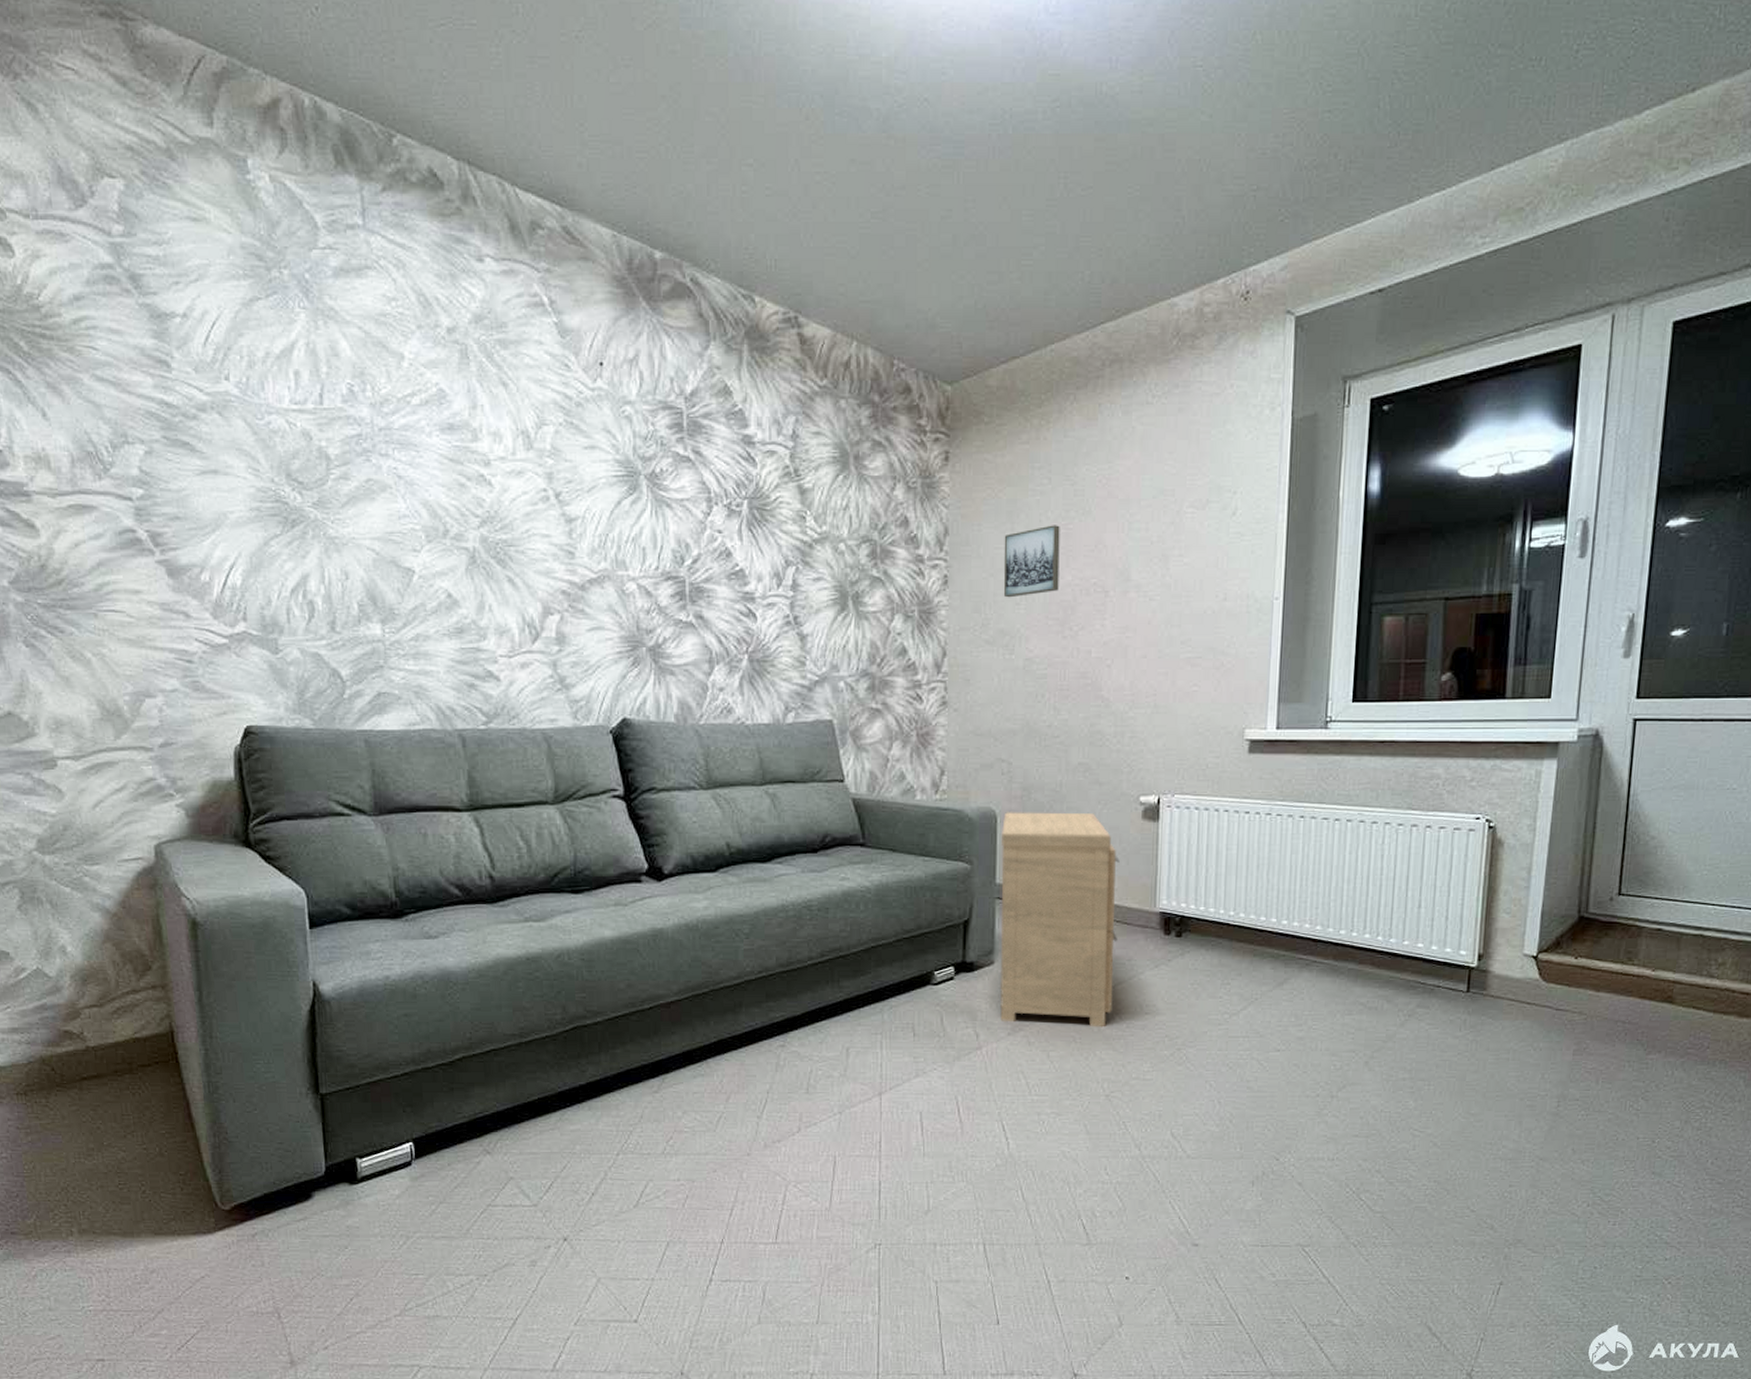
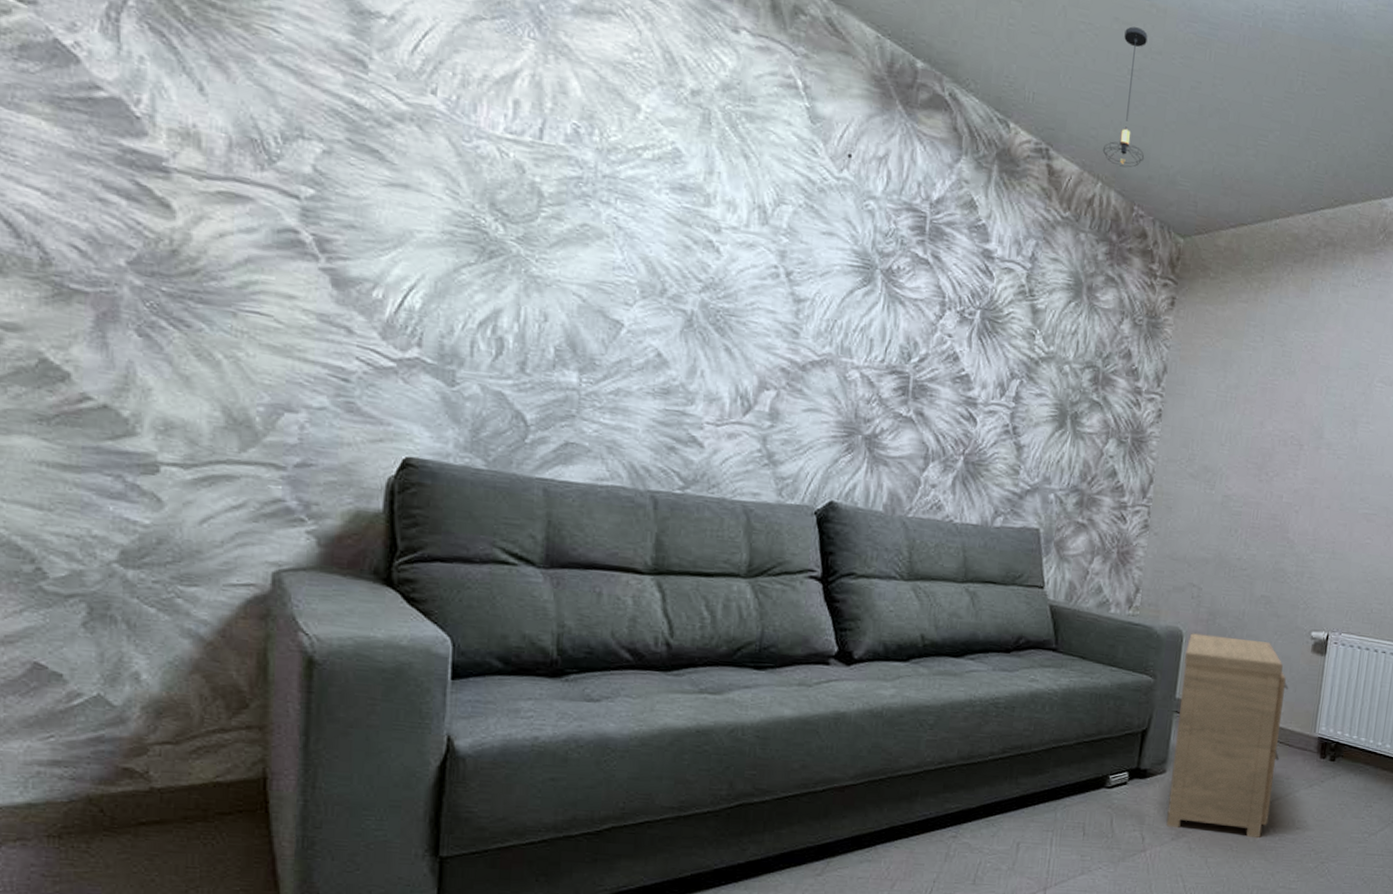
pendant light: none [853,165,899,320] -> present [1102,26,1148,168]
wall art: present [1003,525,1060,598] -> none [1211,378,1267,439]

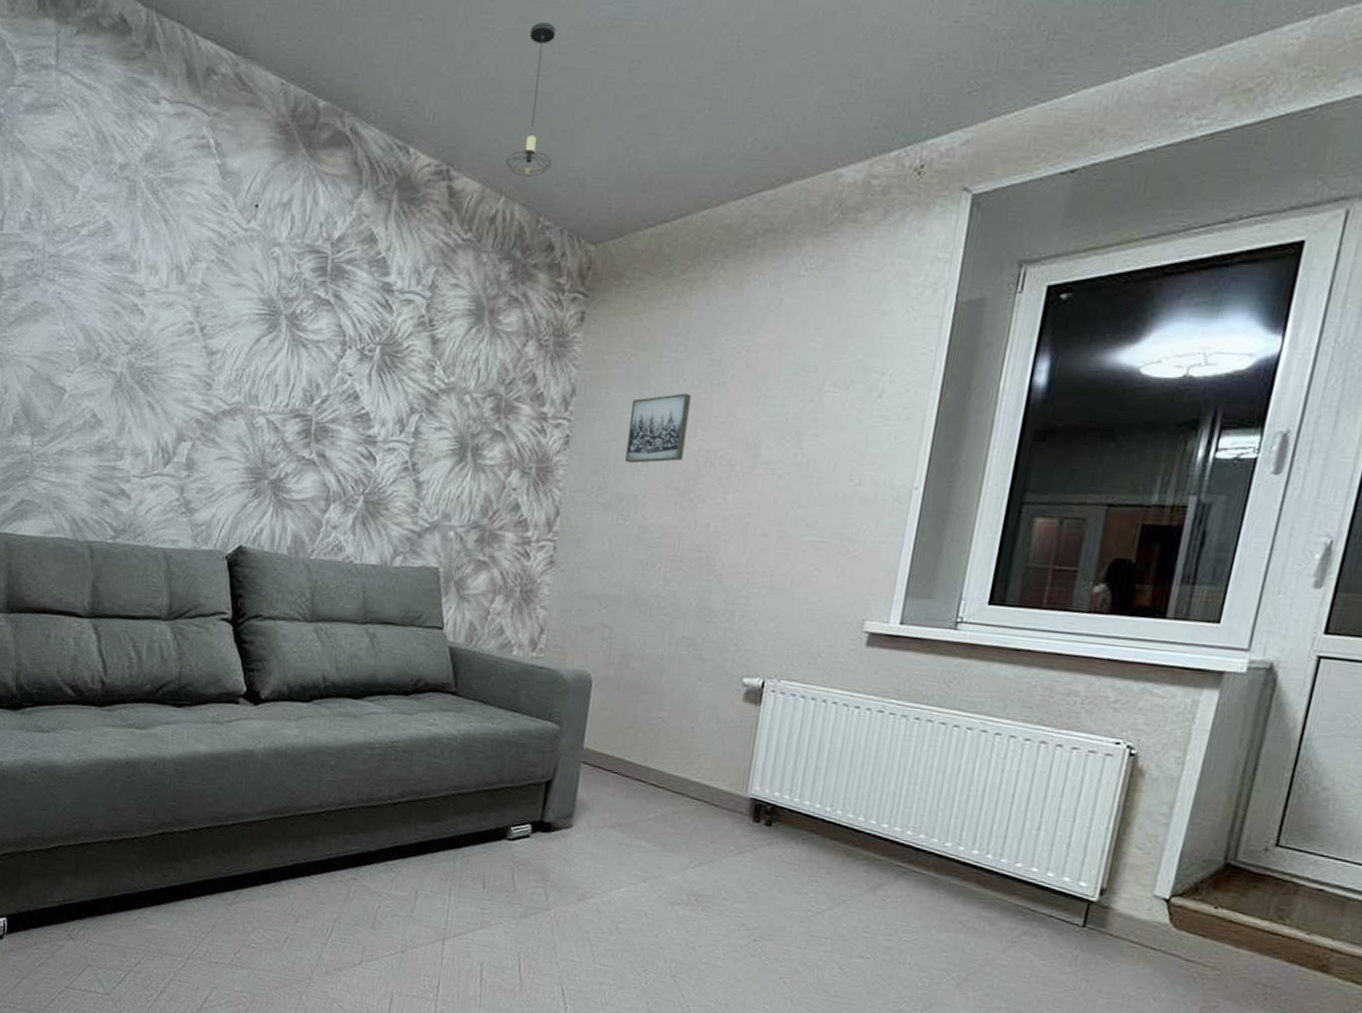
side table: present [1166,633,1289,839] -> none [572,677,715,907]
wall art: none [1211,378,1267,439] -> present [625,393,692,464]

